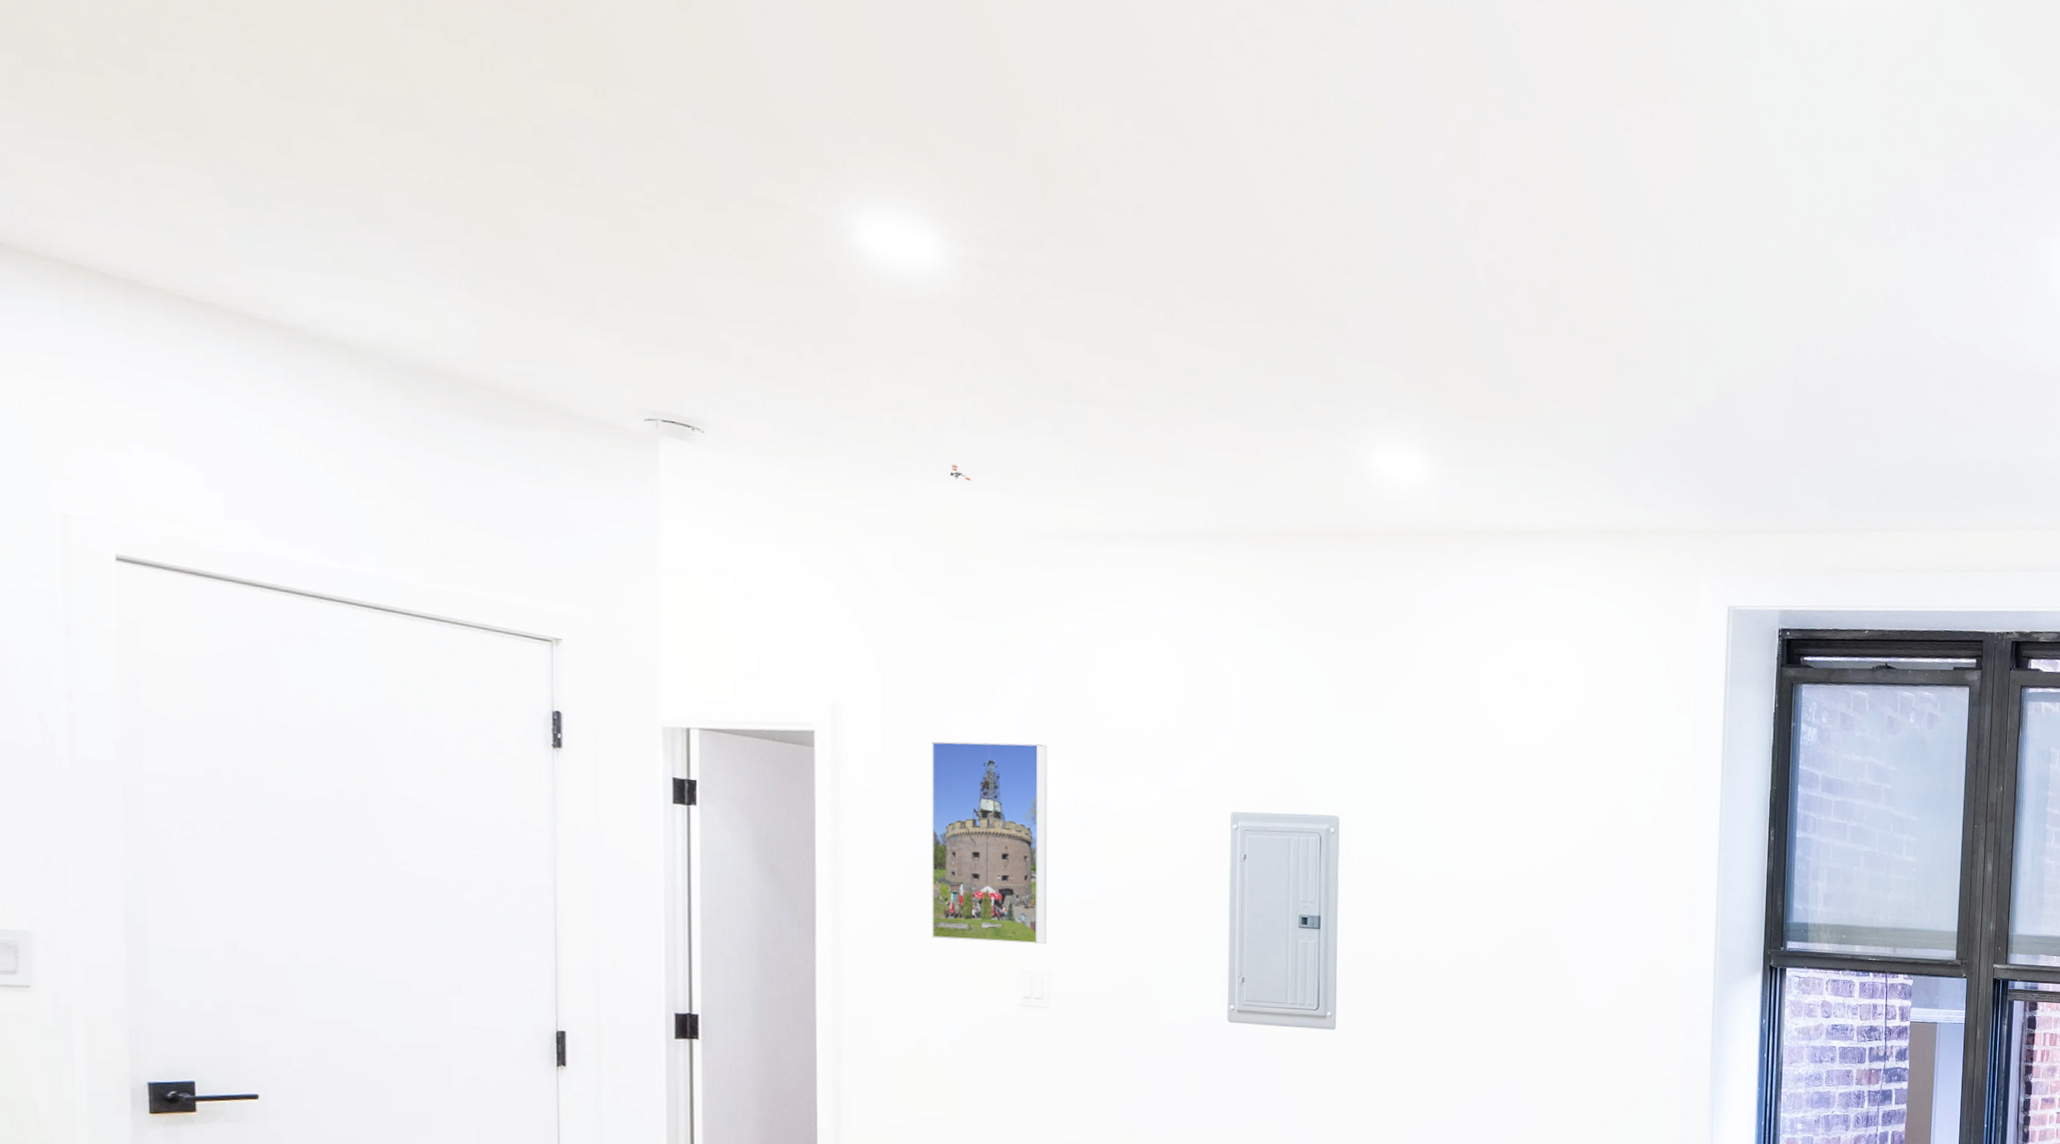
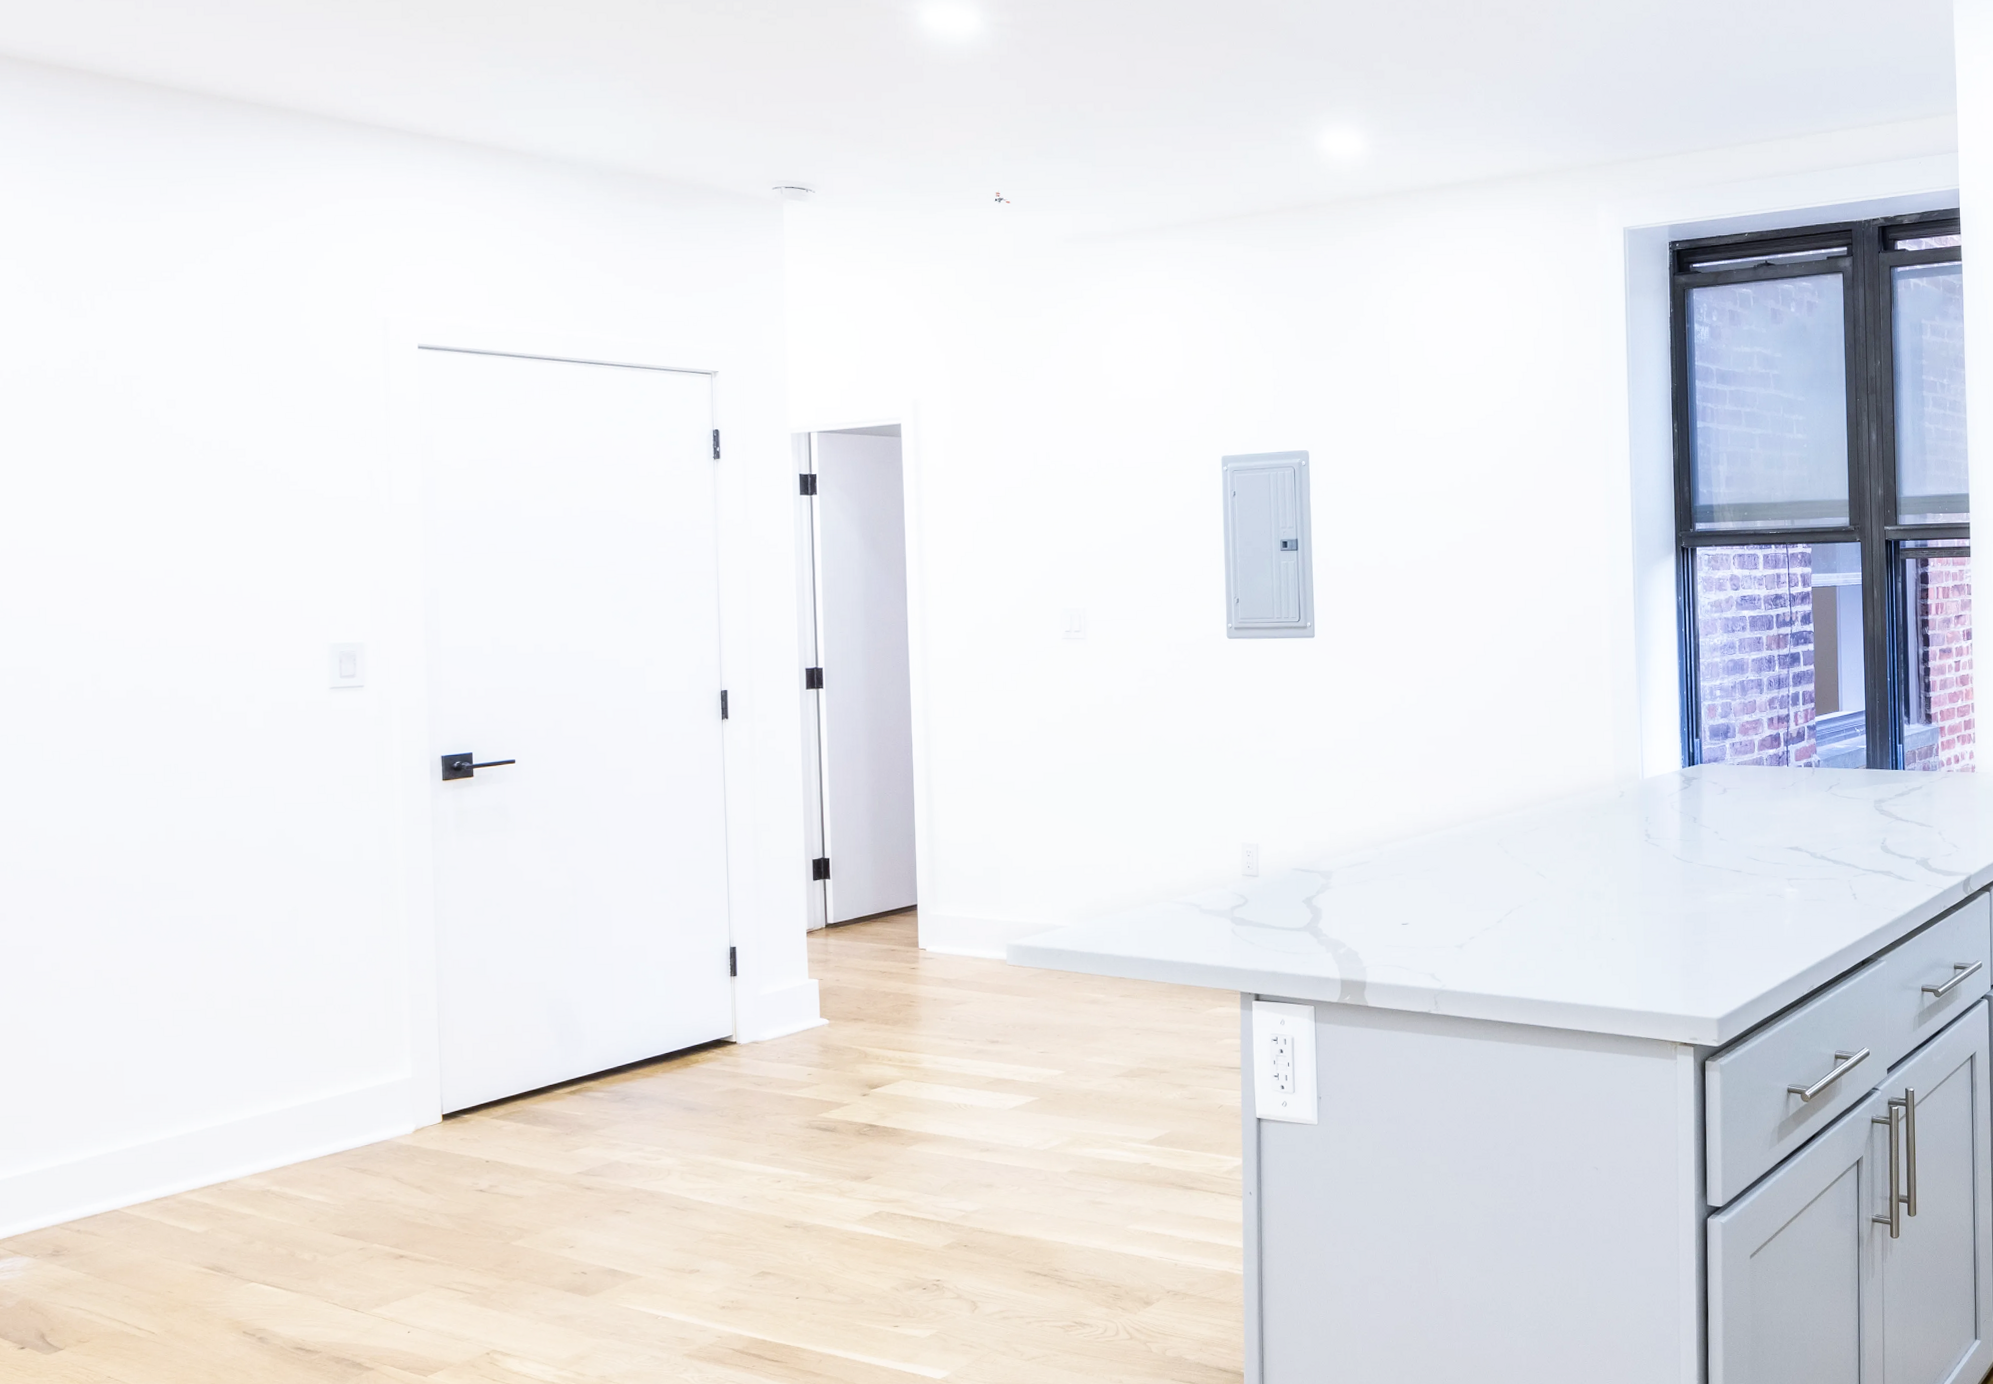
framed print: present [932,741,1048,945] -> none [989,414,1082,587]

